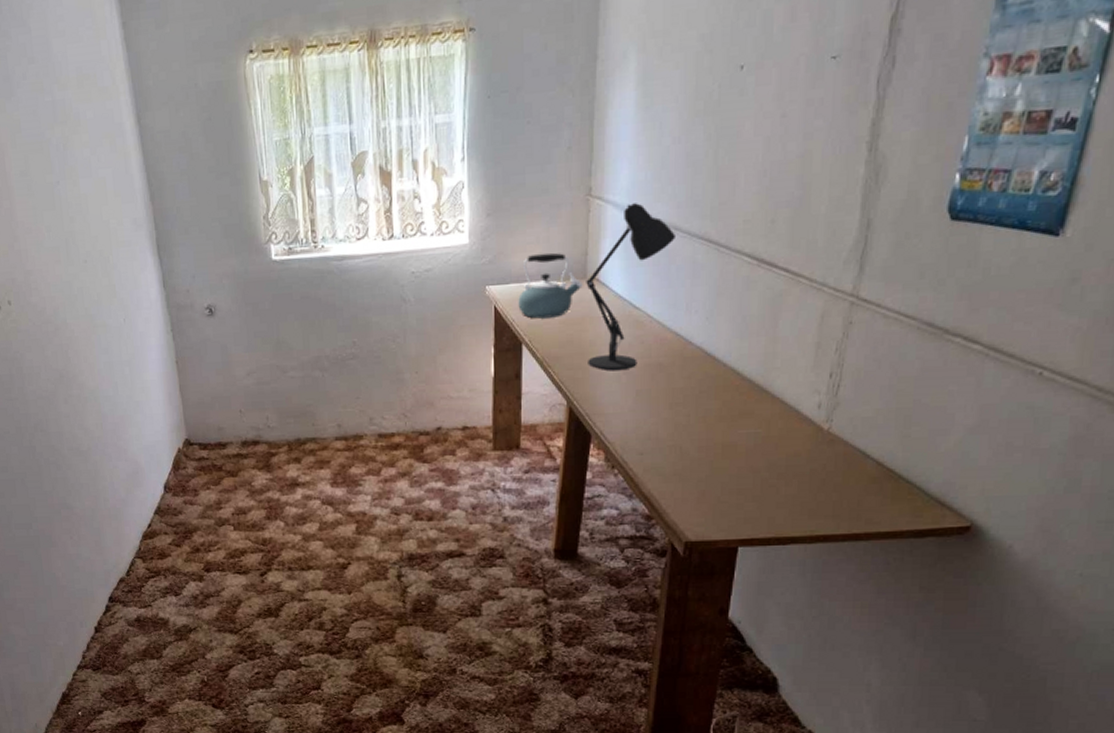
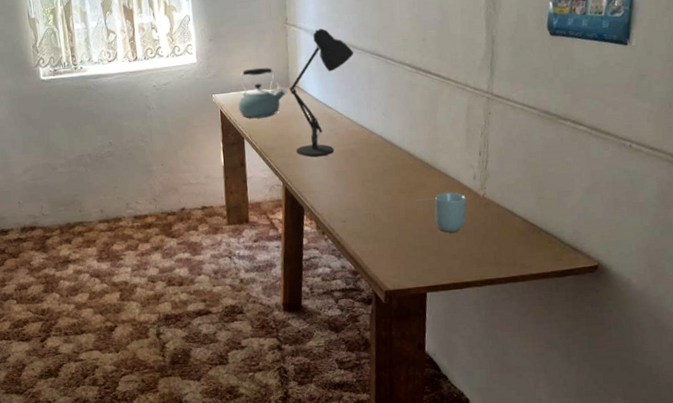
cup: none [760,423,804,474] -> present [434,192,467,232]

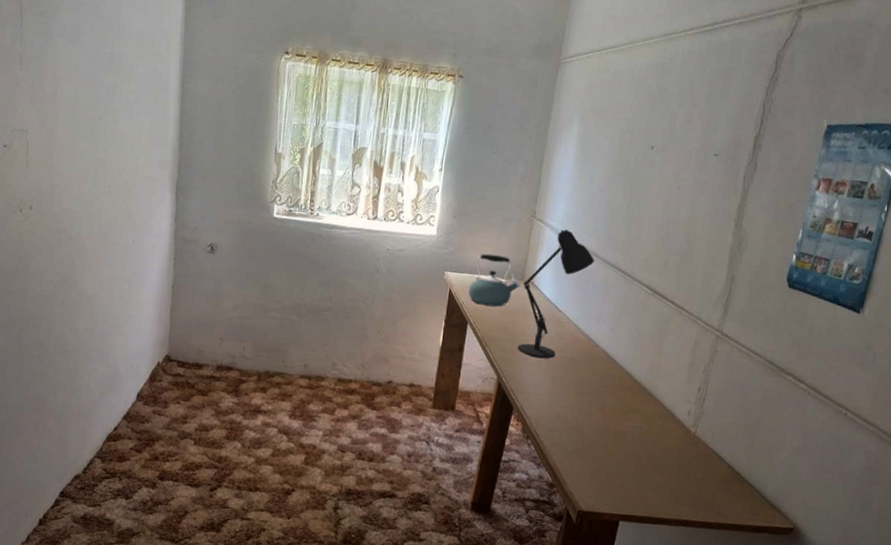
cup: present [434,192,467,232] -> none [642,421,677,465]

